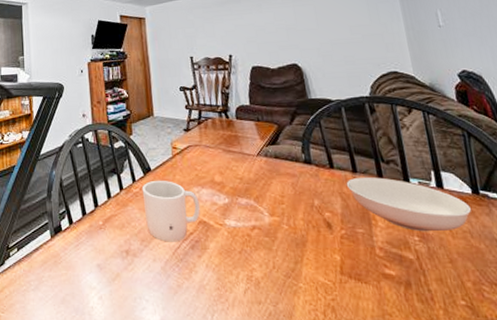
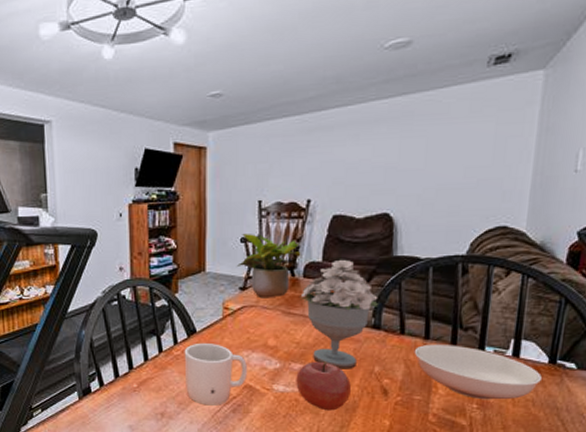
potted plant: none [180,83,231,137] -> present [237,234,301,297]
bouquet: none [235,102,306,203] -> present [298,259,380,369]
fruit: none [244,196,298,246] -> present [296,361,351,411]

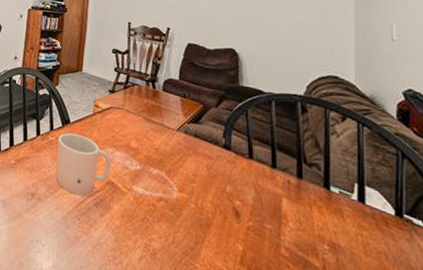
potted plant: present [237,234,301,297] -> none [108,46,161,105]
fruit: present [296,361,351,411] -> none [154,169,204,224]
bouquet: present [298,259,380,369] -> none [158,80,229,184]
bowl: present [414,344,543,400] -> none [262,173,392,248]

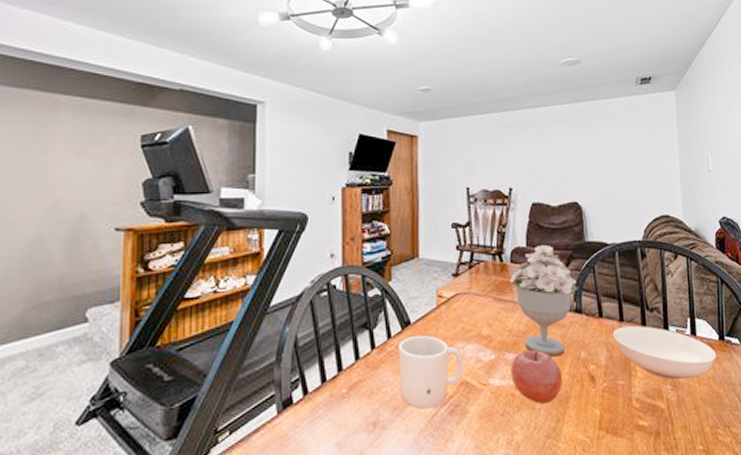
fruit: none [154,169,204,224] -> present [511,349,562,404]
bouquet: none [158,80,229,184] -> present [508,244,579,357]
bowl: none [262,173,392,248] -> present [612,326,717,380]

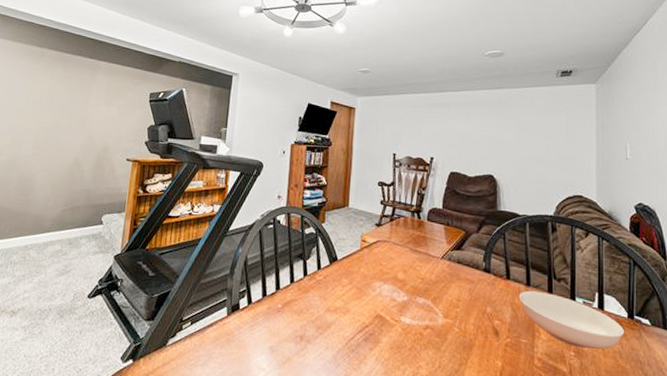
mug: present [398,335,464,409] -> none [324,270,380,333]
bouquet: present [508,244,579,357] -> none [423,208,489,308]
fruit: present [511,349,562,404] -> none [420,297,467,348]

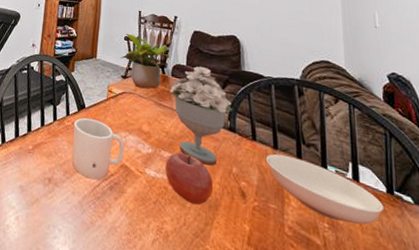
mug: none [324,270,380,333] -> present [72,117,125,181]
potted plant: none [375,179,426,236] -> present [121,34,170,89]
fruit: none [420,297,467,348] -> present [165,152,213,206]
bouquet: none [423,208,489,308] -> present [168,66,233,166]

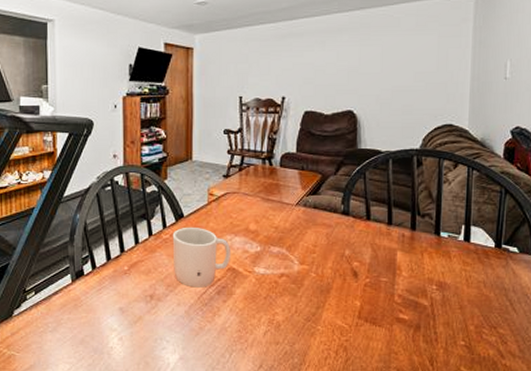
potted plant: present [121,34,170,89] -> none [221,126,278,184]
fruit: present [165,152,213,206] -> none [275,245,325,292]
bouquet: present [168,66,233,166] -> none [276,150,348,253]
bowl: present [265,154,385,225] -> none [379,229,491,282]

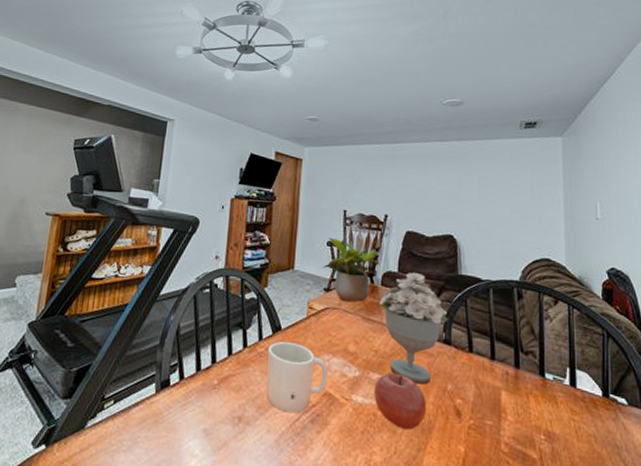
potted plant: none [221,126,278,184] -> present [323,238,380,302]
fruit: none [275,245,325,292] -> present [374,372,426,430]
bouquet: none [276,150,348,253] -> present [377,272,449,385]

